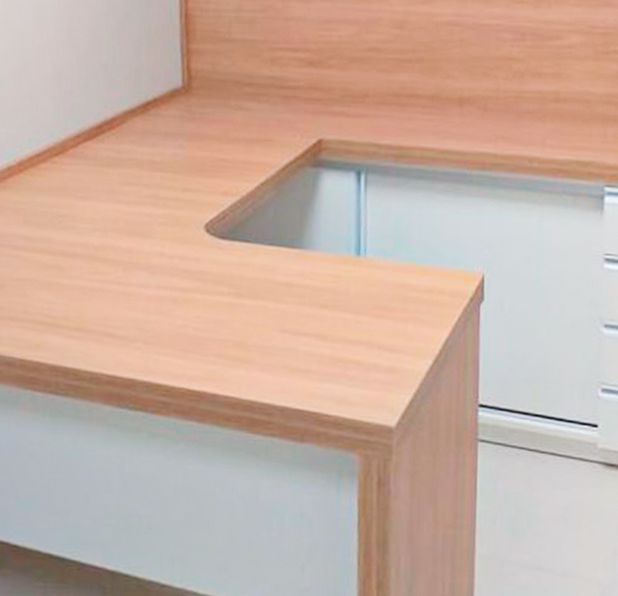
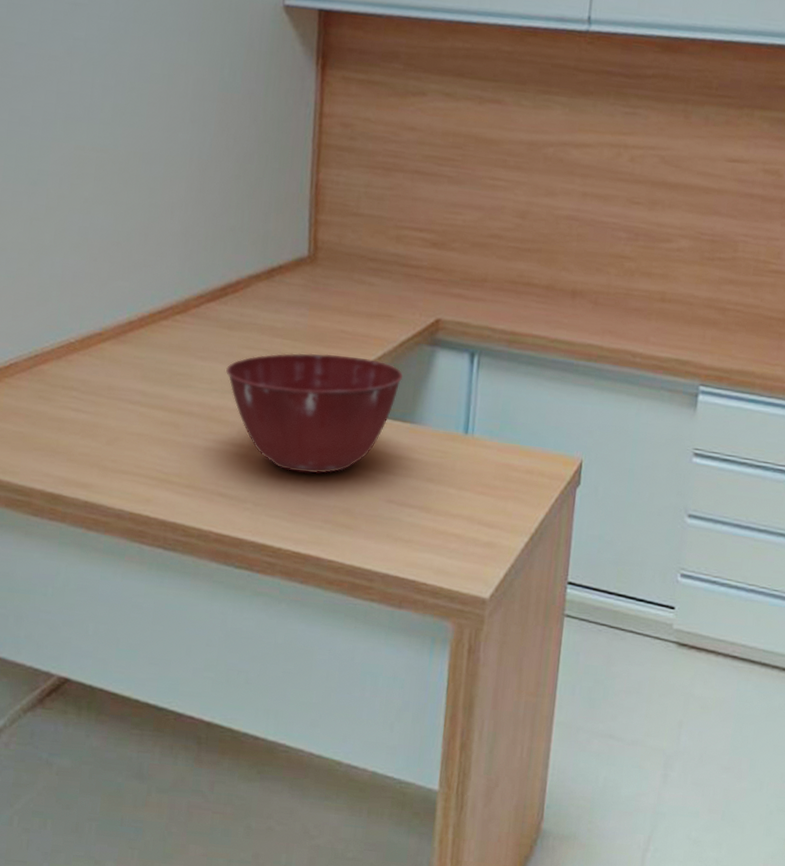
mixing bowl: none [107,184,288,308] -> present [226,353,403,474]

